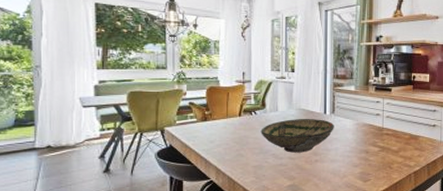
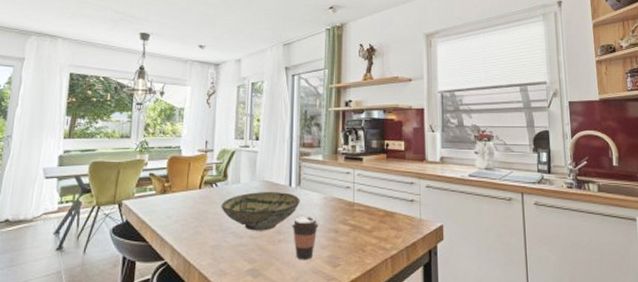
coffee cup: none [326,139,352,177] -> present [291,215,320,260]

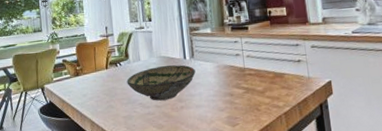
coffee cup: present [291,215,320,260] -> none [190,83,216,123]

